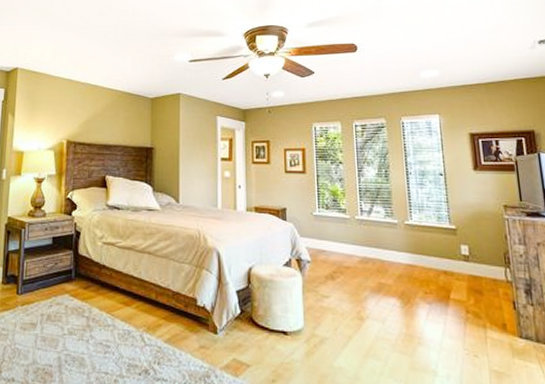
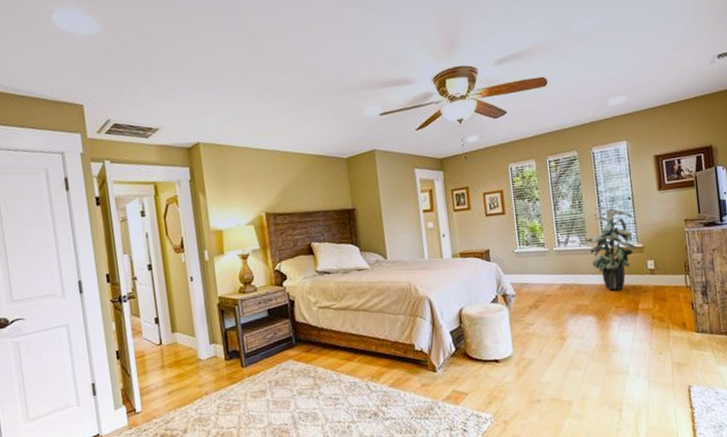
indoor plant: none [390,179,448,273] -> present [584,206,636,290]

